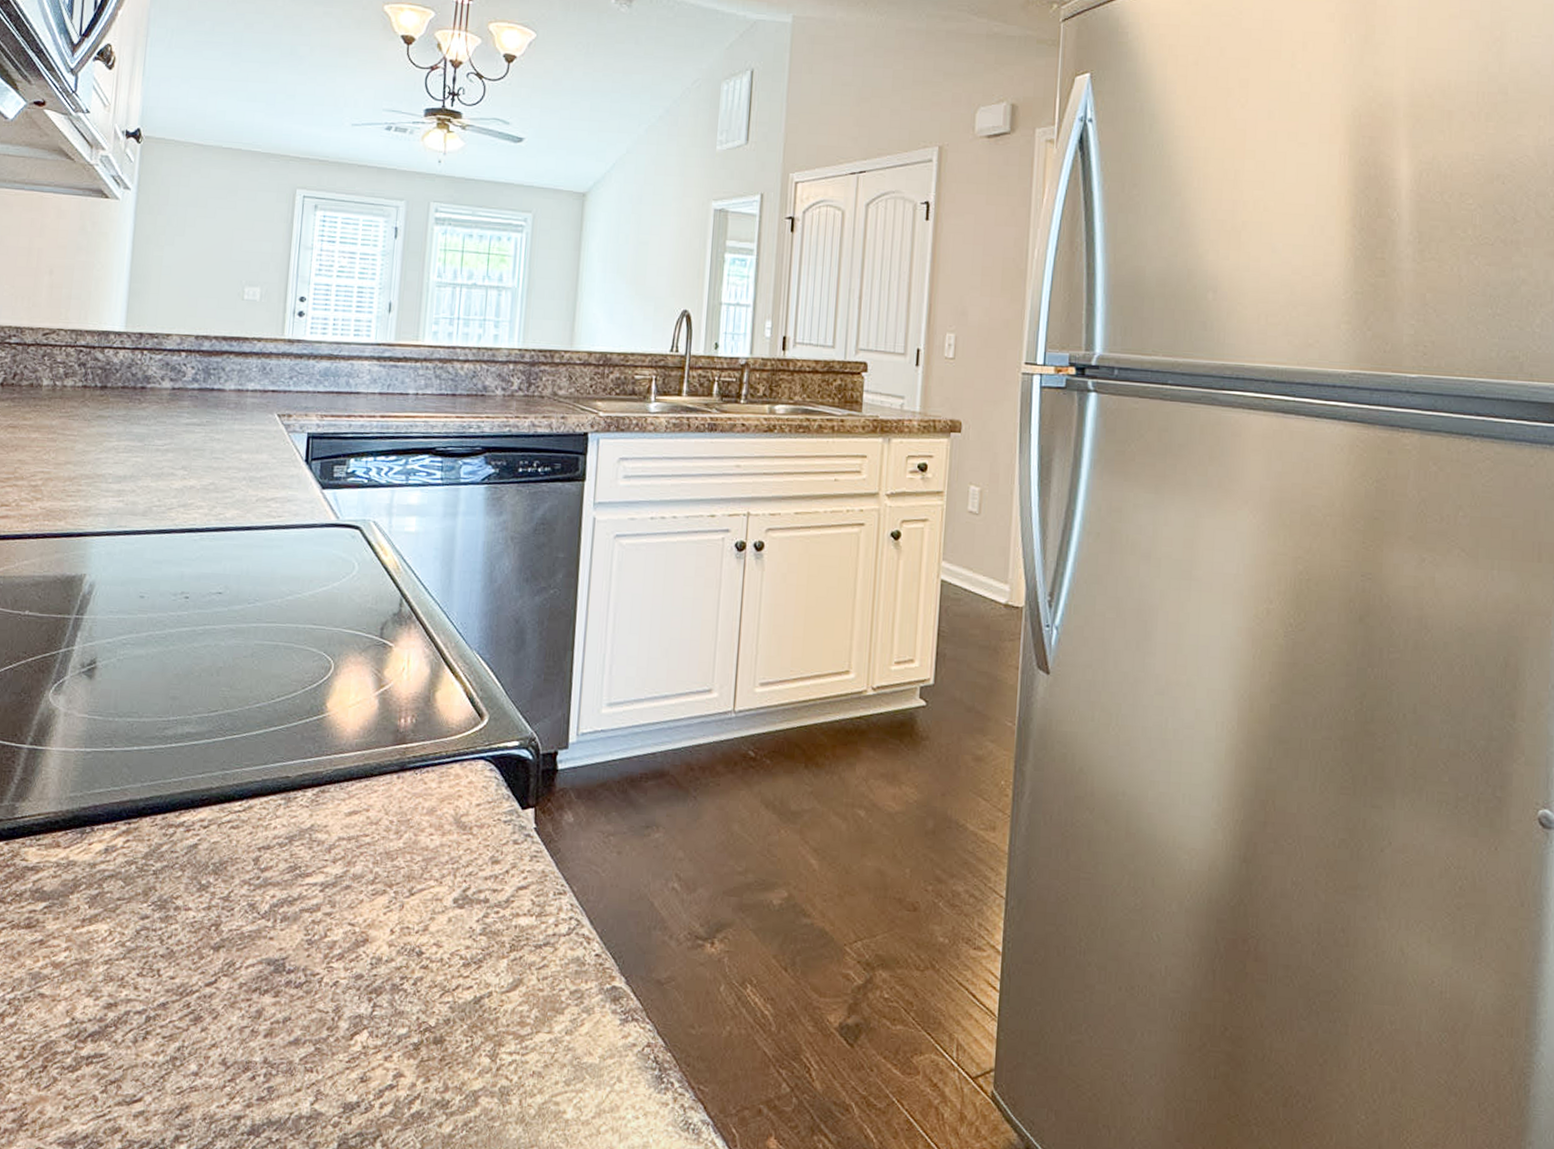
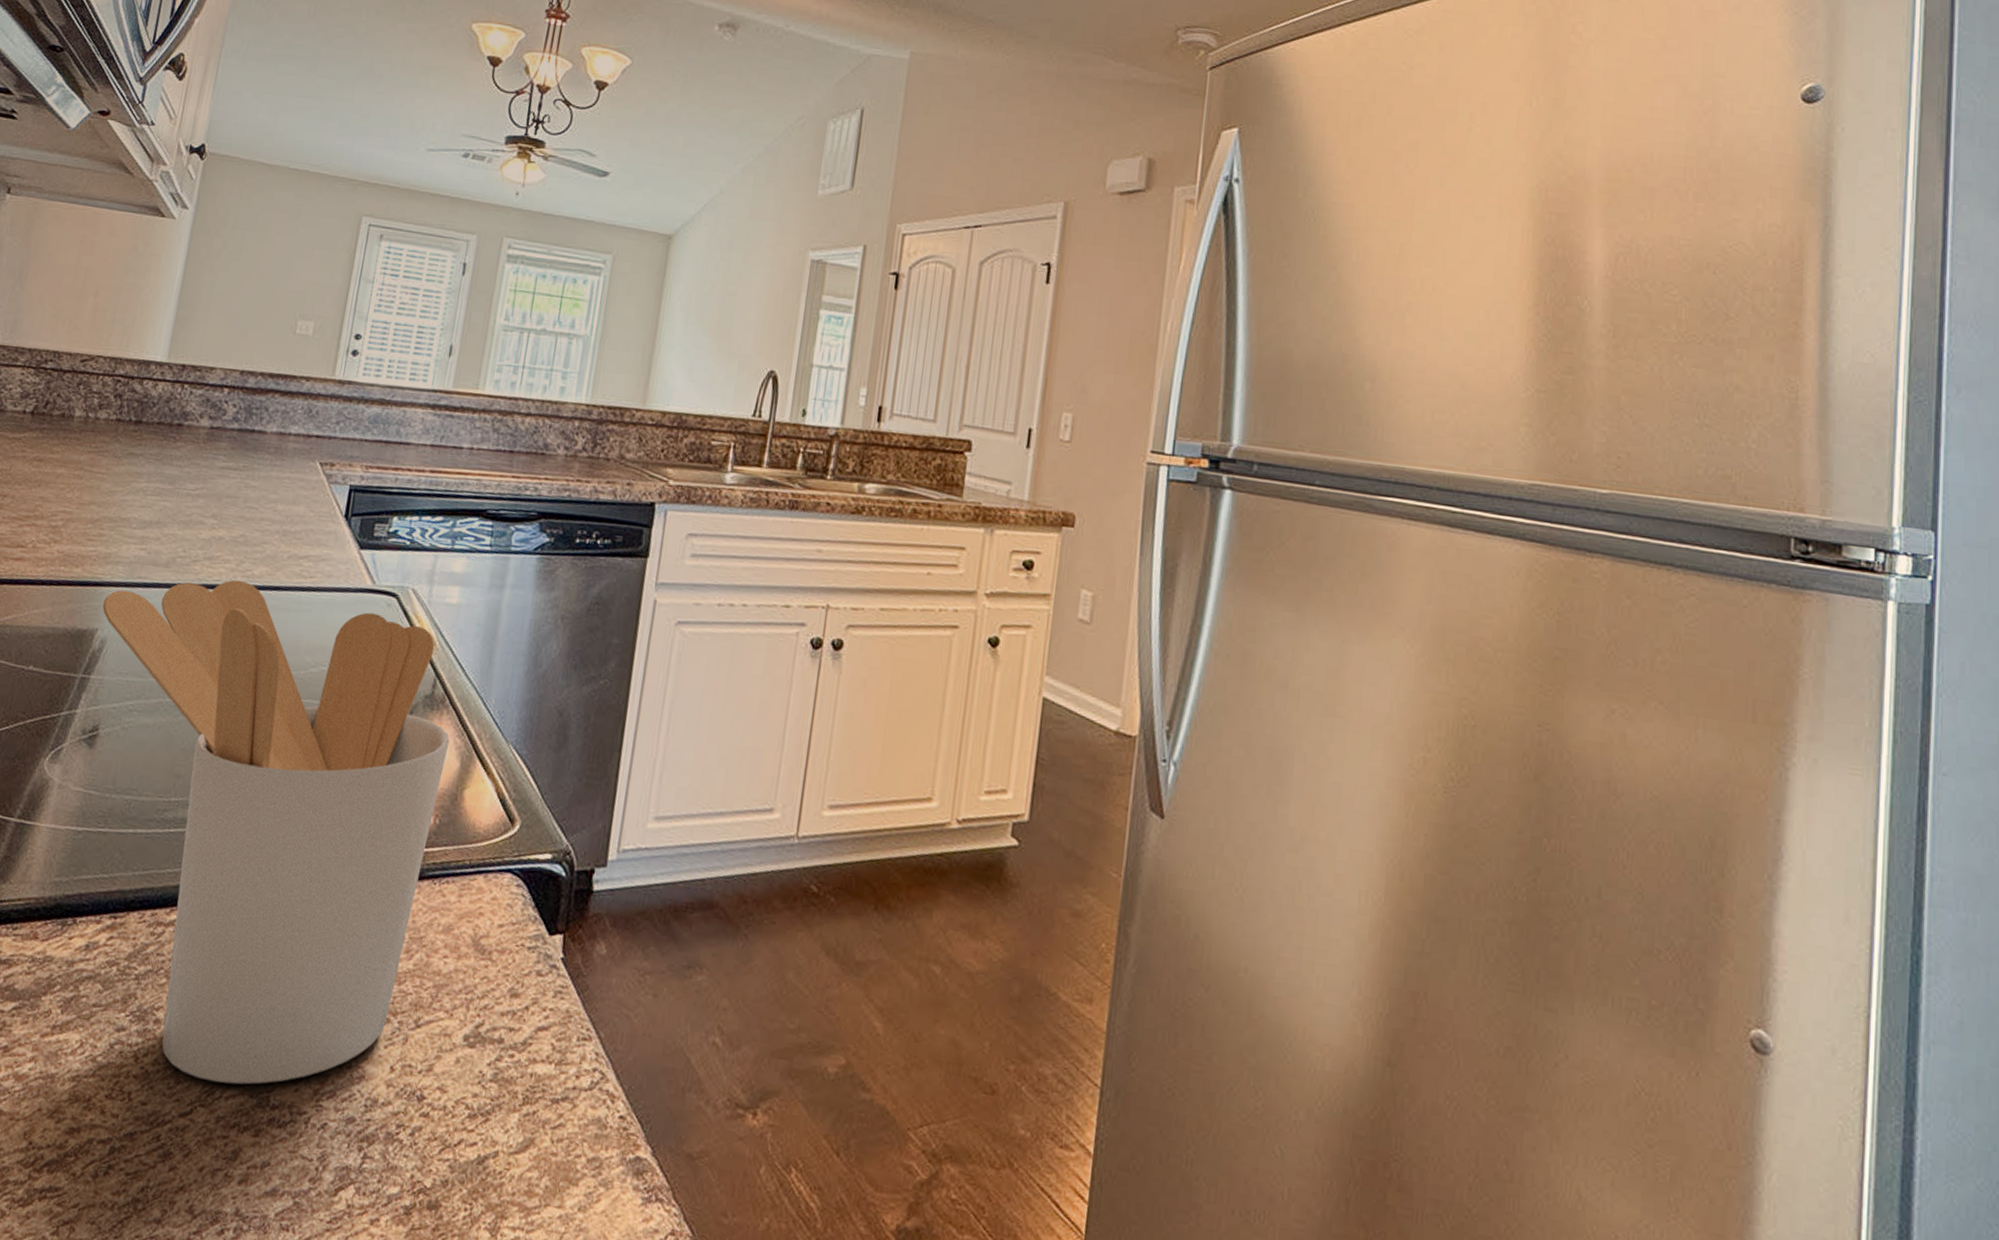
utensil holder: none [88,523,419,956] -> present [102,580,450,1085]

